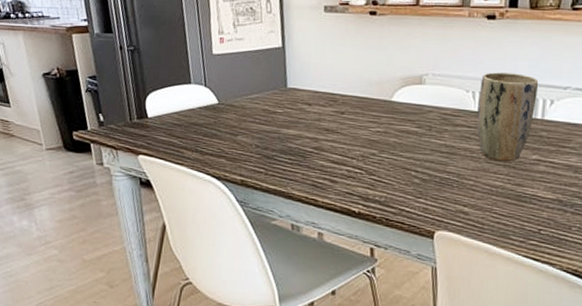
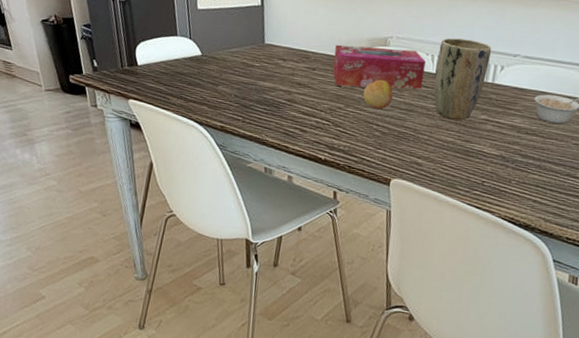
tissue box: none [363,85,466,131] -> present [332,44,426,89]
fruit: none [398,121,432,154] -> present [363,80,393,110]

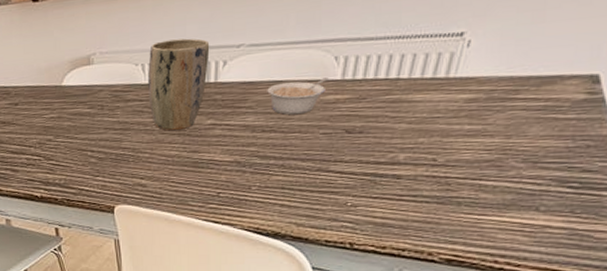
tissue box: present [332,44,426,89] -> none [35,63,136,117]
fruit: present [363,80,393,110] -> none [71,102,105,135]

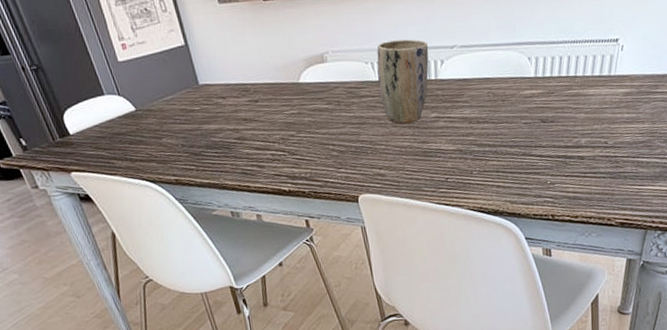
legume: present [267,78,329,115] -> none [478,75,525,108]

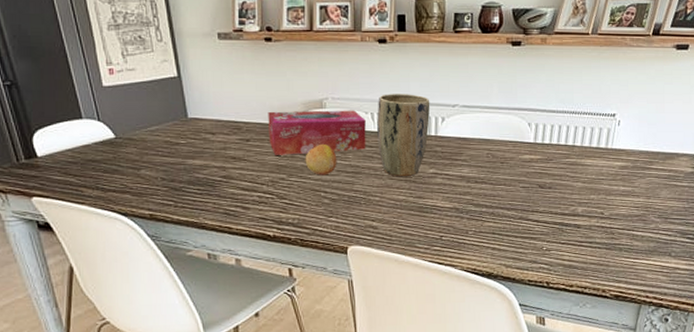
tissue box: none [273,61,369,113] -> present [268,110,366,155]
fruit: none [311,98,342,129] -> present [305,145,337,176]

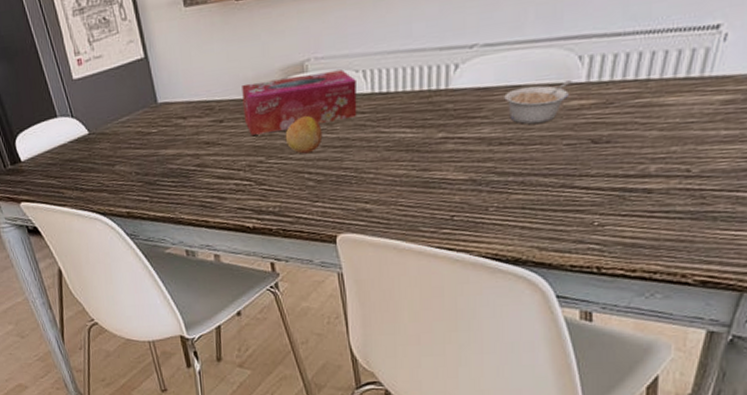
plant pot: present [377,94,430,176] -> none [370,38,440,146]
legume: none [478,140,525,170] -> present [504,80,572,125]

